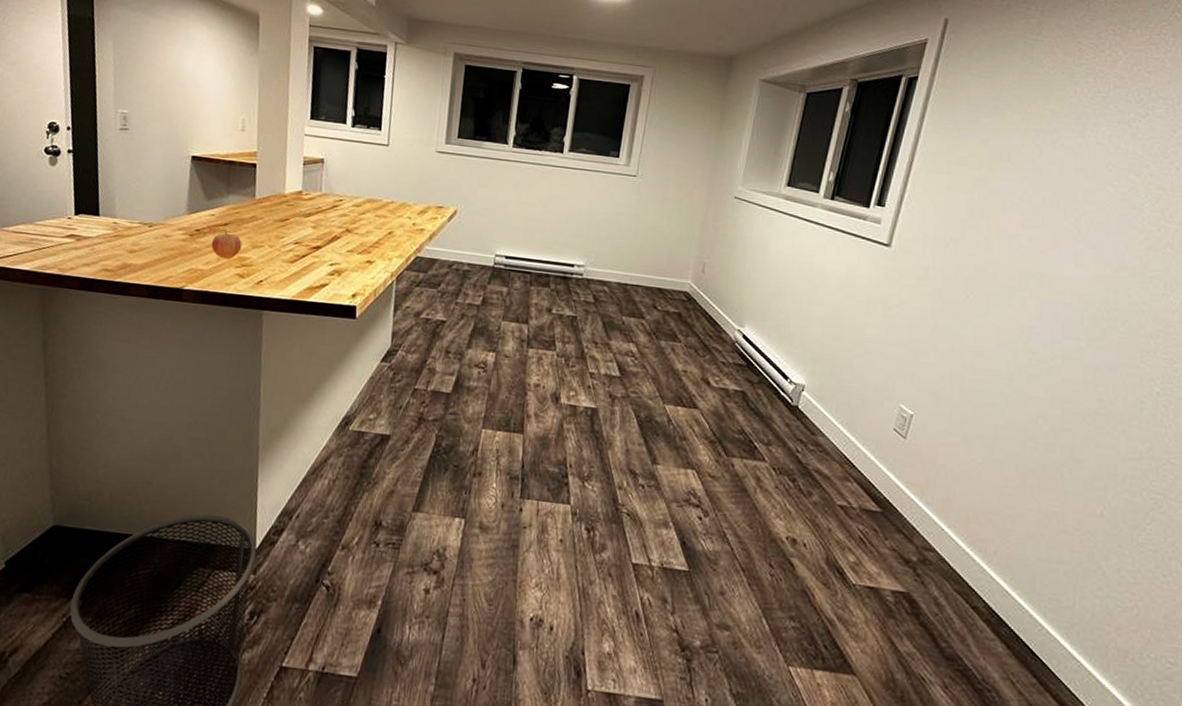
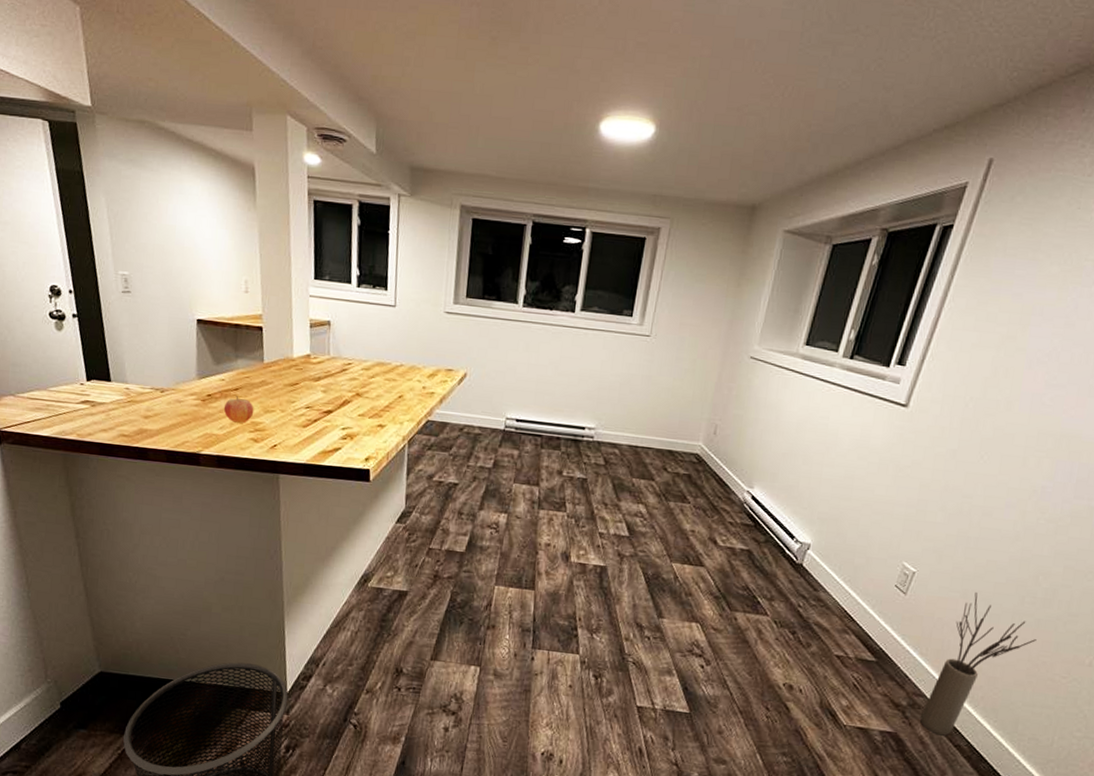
vase: none [933,437,1043,596] -> present [920,593,1036,736]

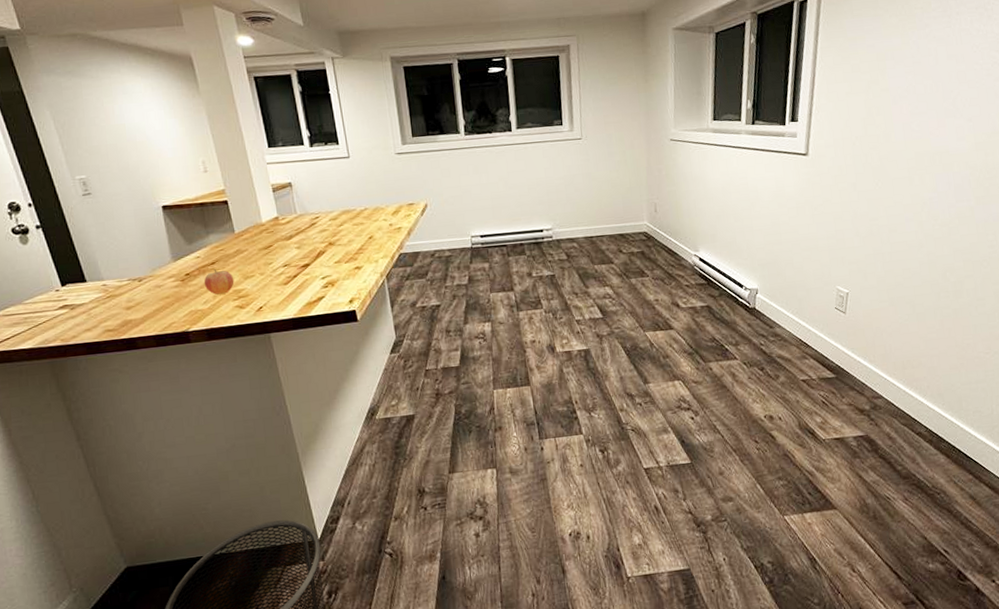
vase: present [920,593,1036,736] -> none [883,298,958,428]

